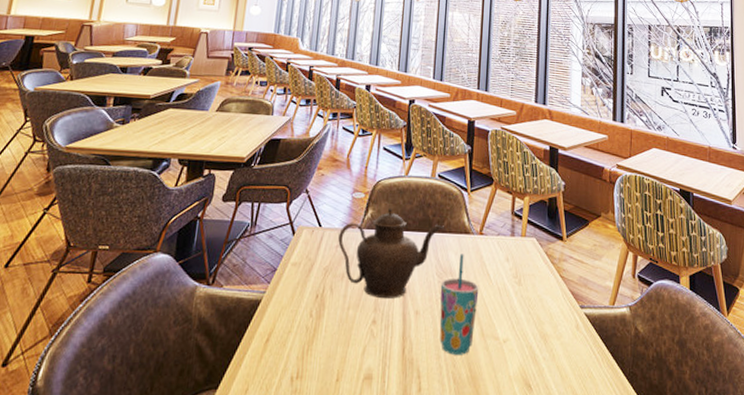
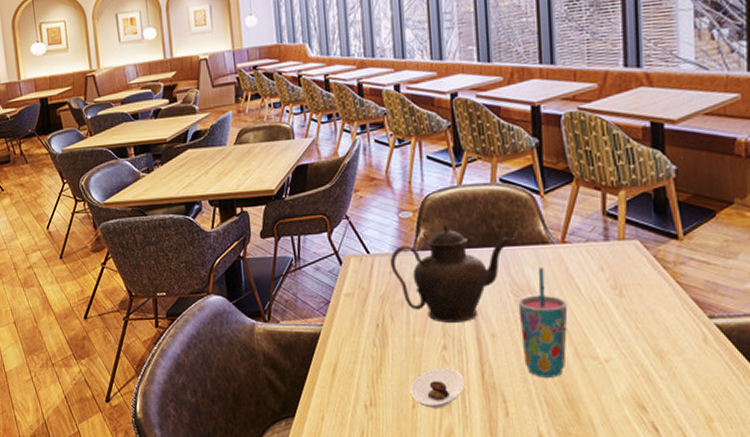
saucer: none [336,341,387,384] -> present [410,368,464,409]

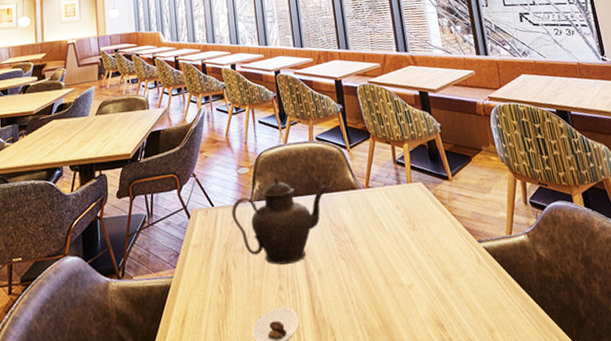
cup: present [518,267,568,378] -> none [337,209,379,308]

